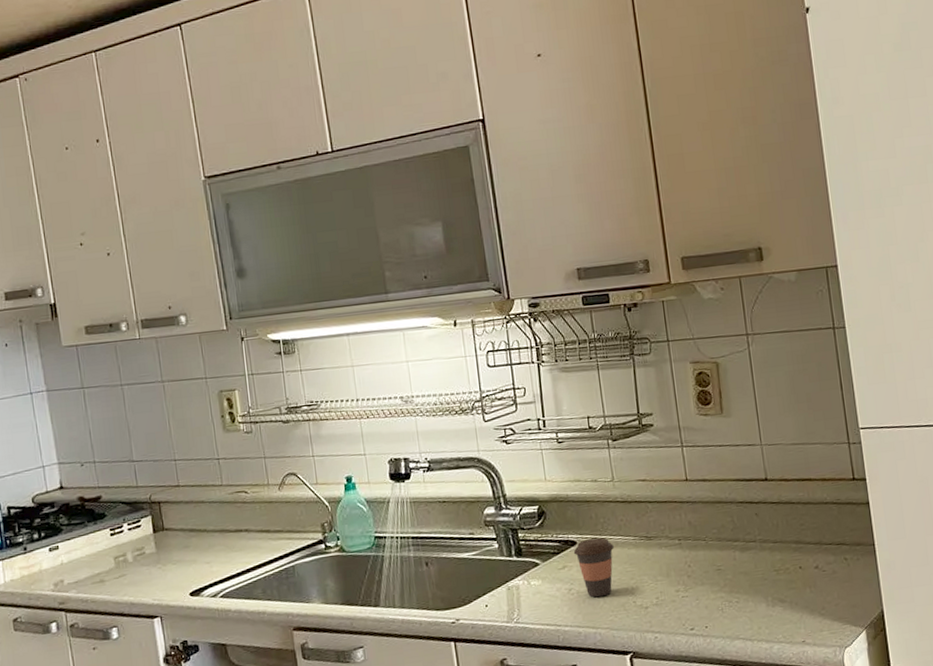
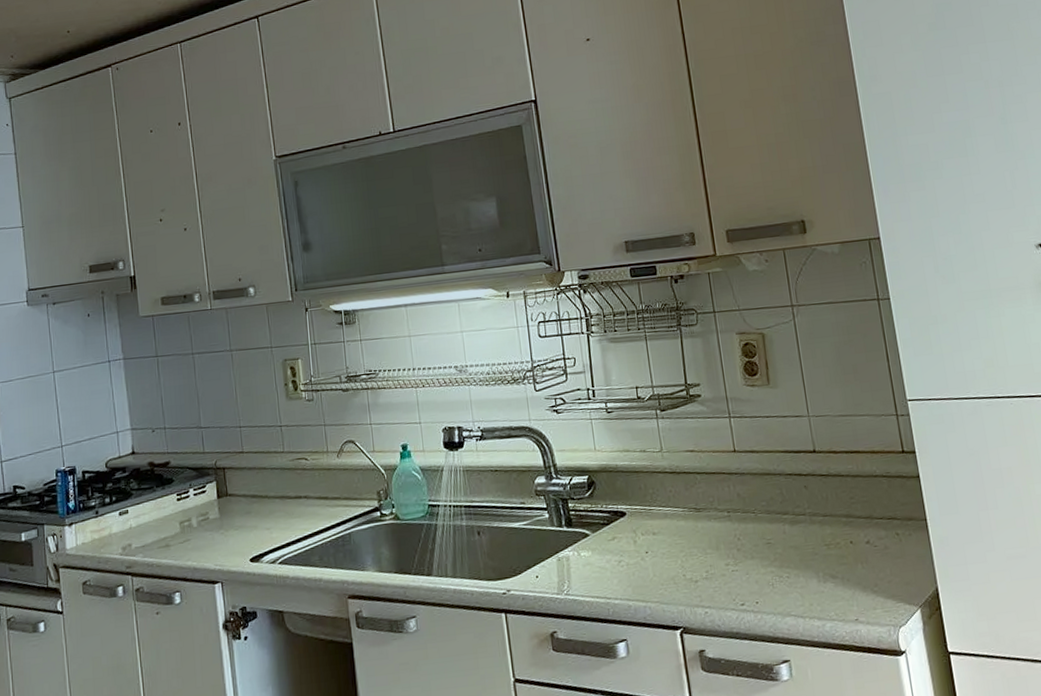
coffee cup: present [573,538,614,598] -> none [623,509,663,570]

